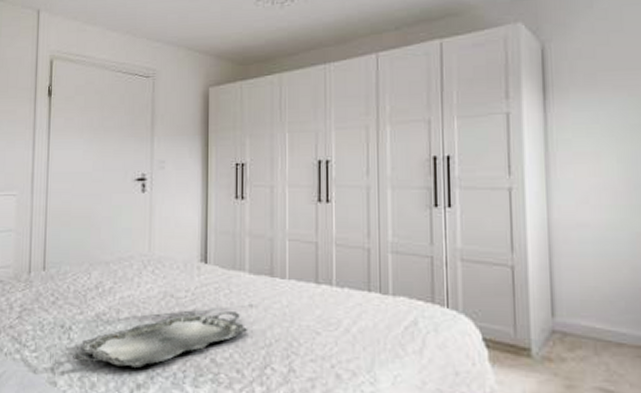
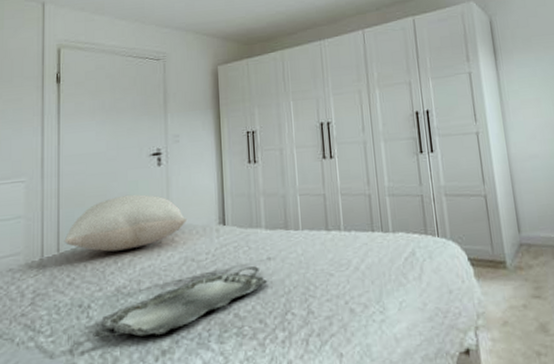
pillow: none [50,219,169,276] -> present [64,194,188,252]

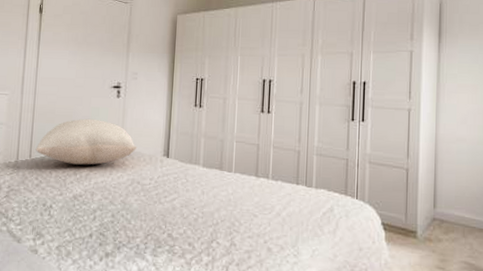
serving tray: present [93,266,268,338] -> none [52,196,200,240]

